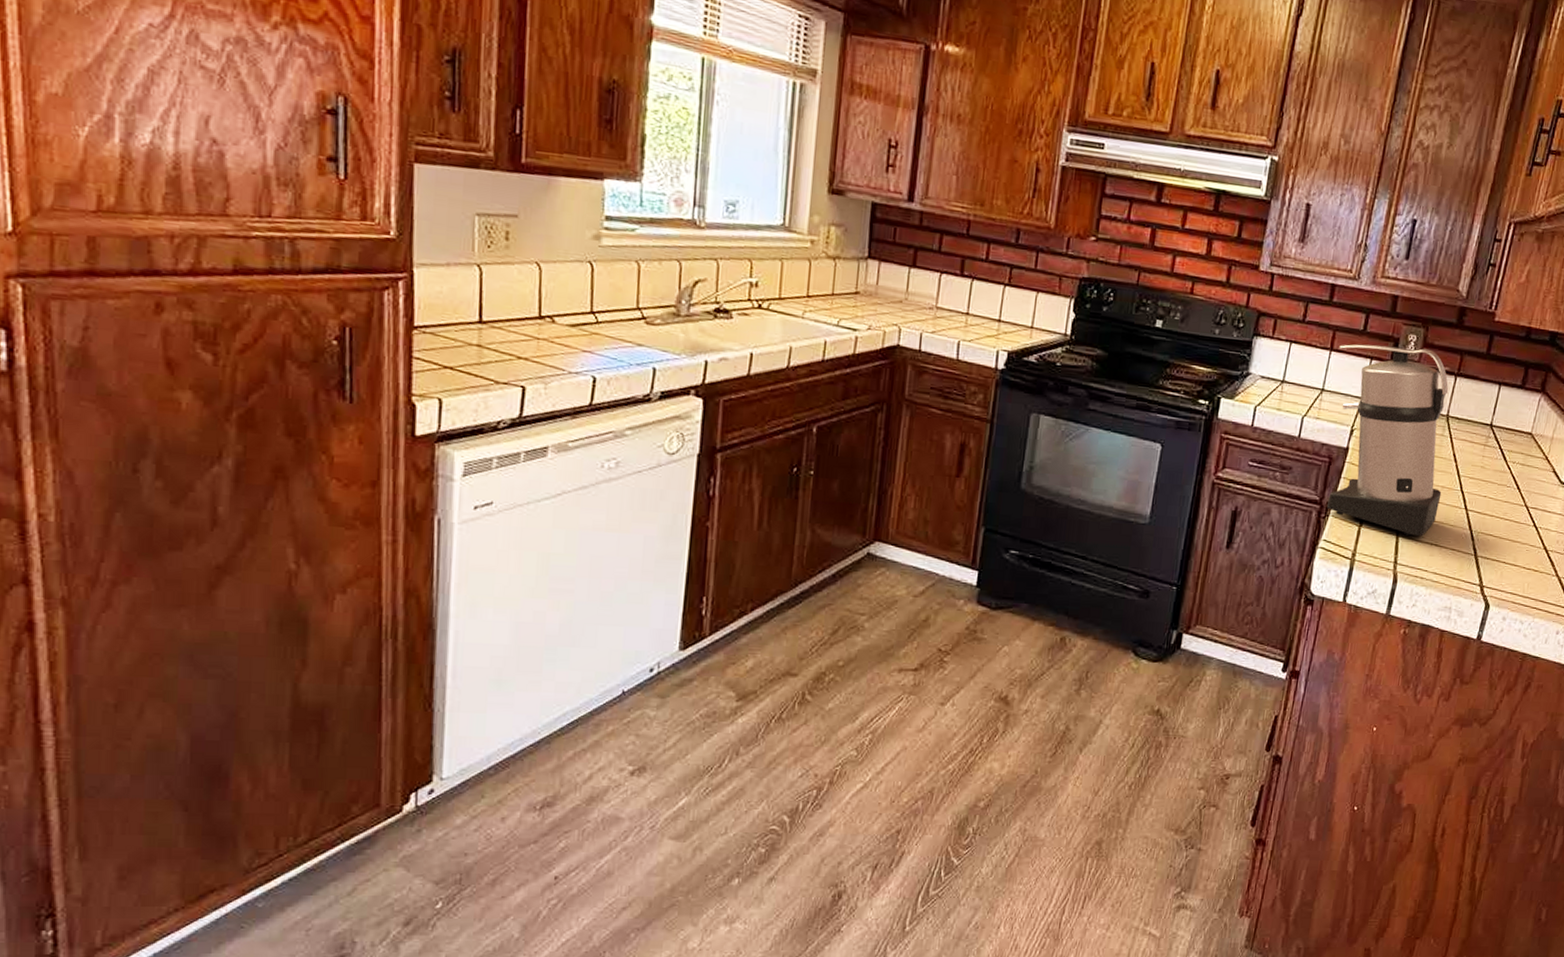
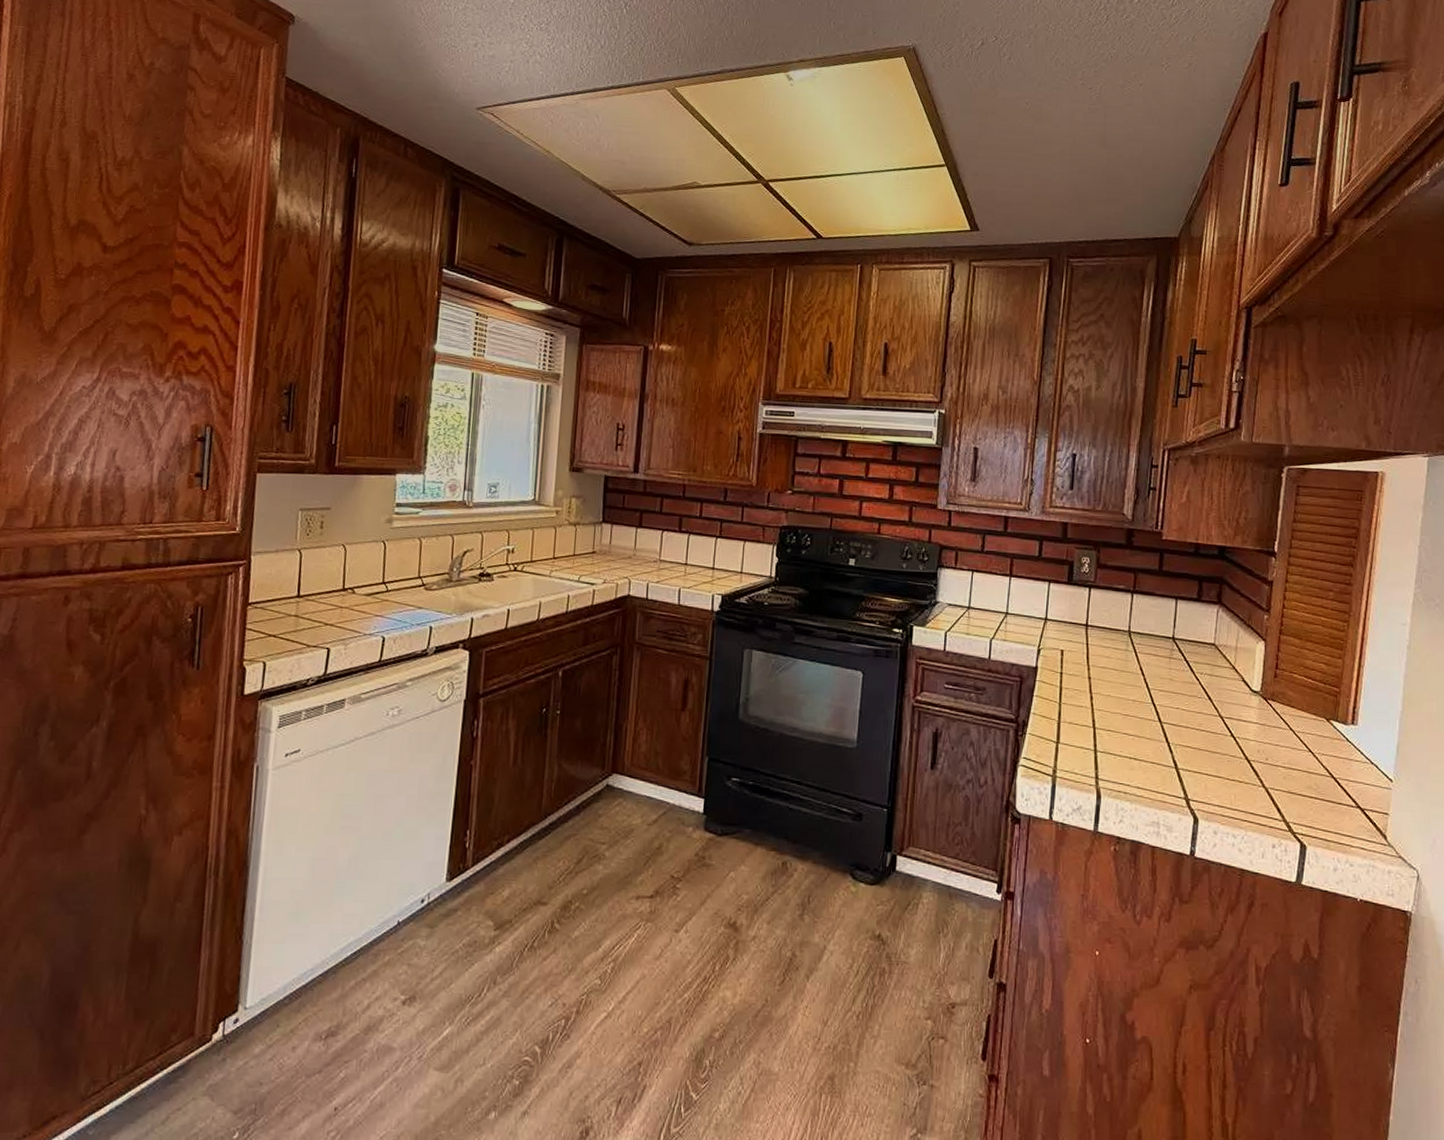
coffee maker: present [1327,344,1449,537] -> none [1018,568,1134,751]

